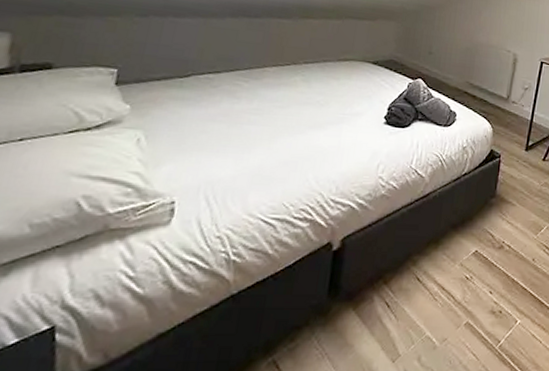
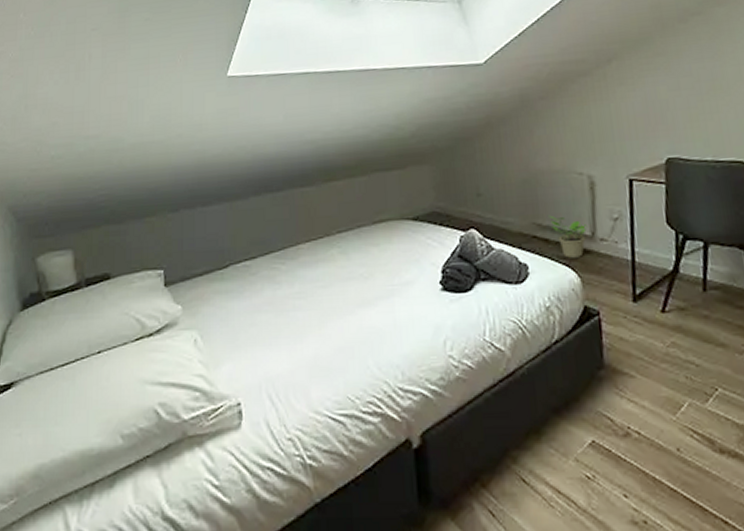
potted plant: none [479,78,506,113] -> present [549,215,588,258]

